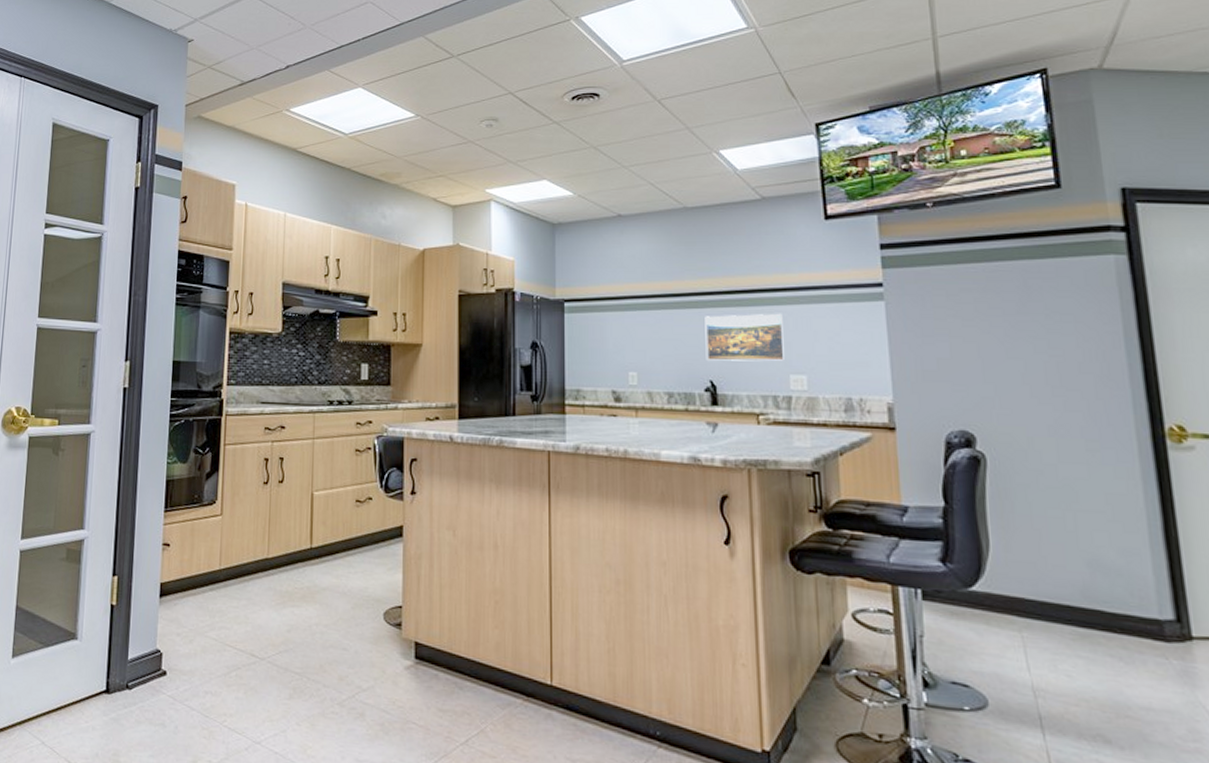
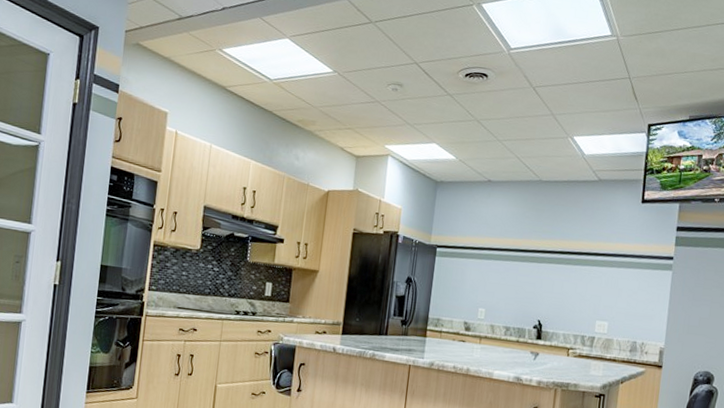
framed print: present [705,313,786,362] -> none [538,269,599,310]

